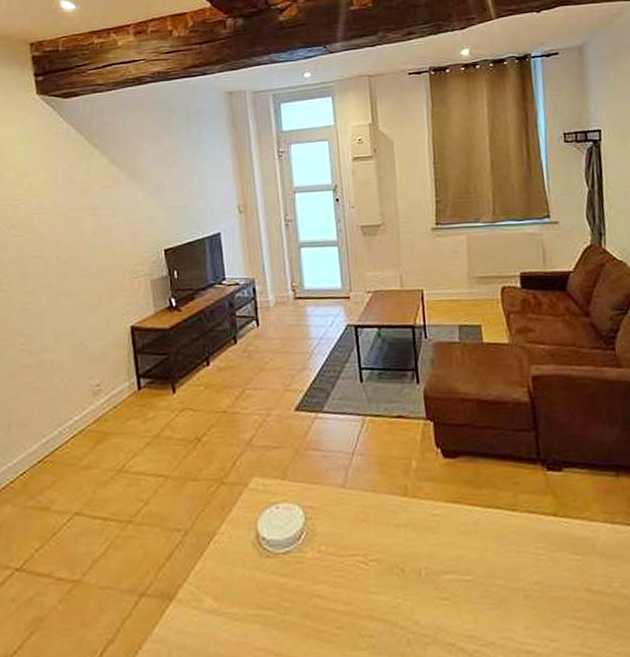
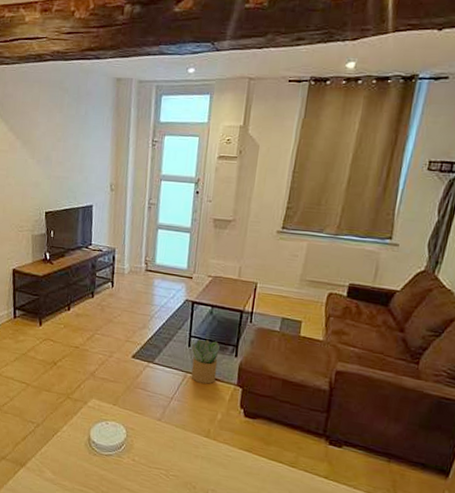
potted plant: none [363,368,400,426] -> present [191,339,220,384]

